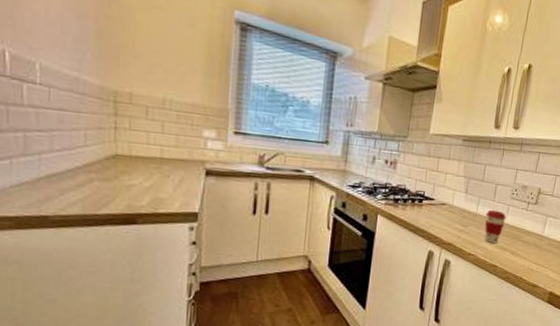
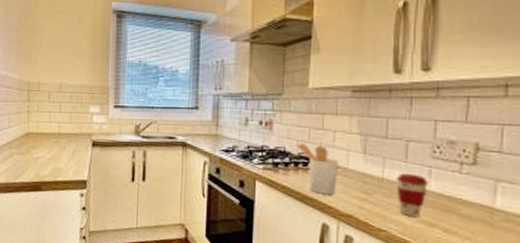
utensil holder: none [414,182,447,227] -> present [295,143,340,195]

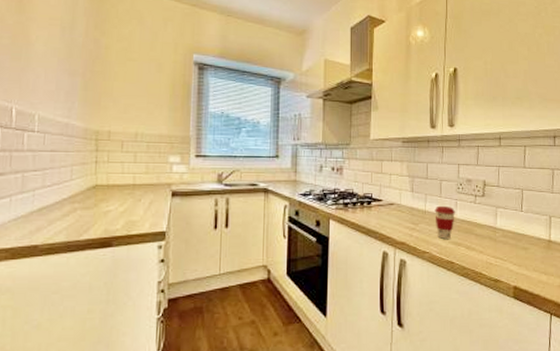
utensil holder: present [295,143,340,195] -> none [361,185,395,227]

